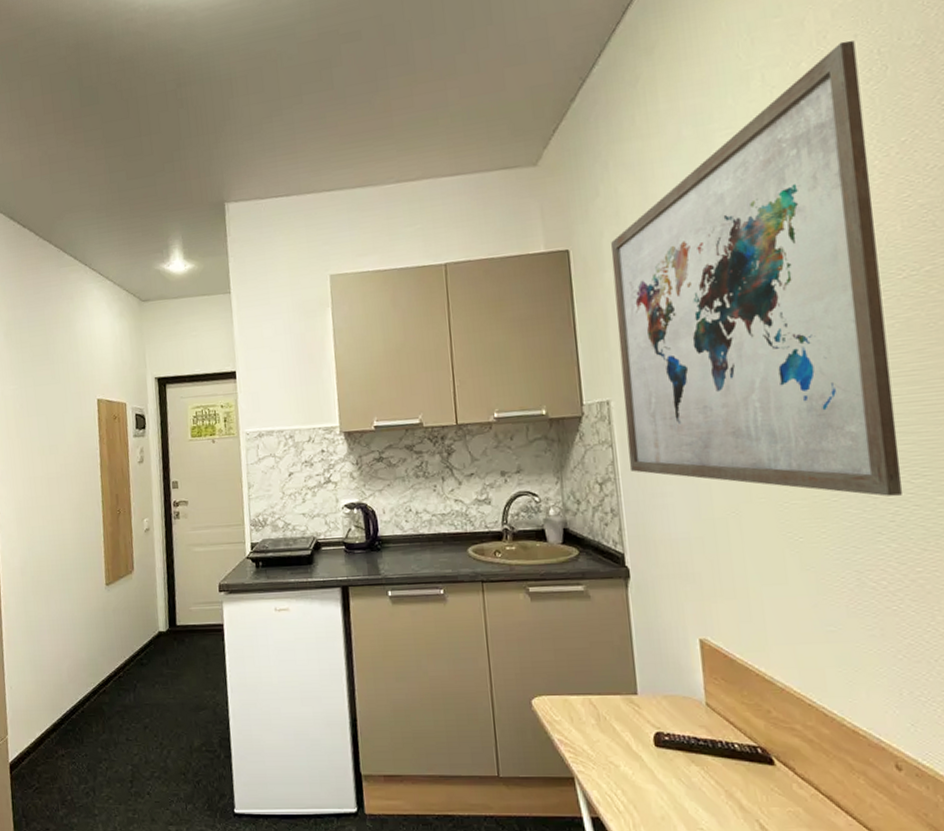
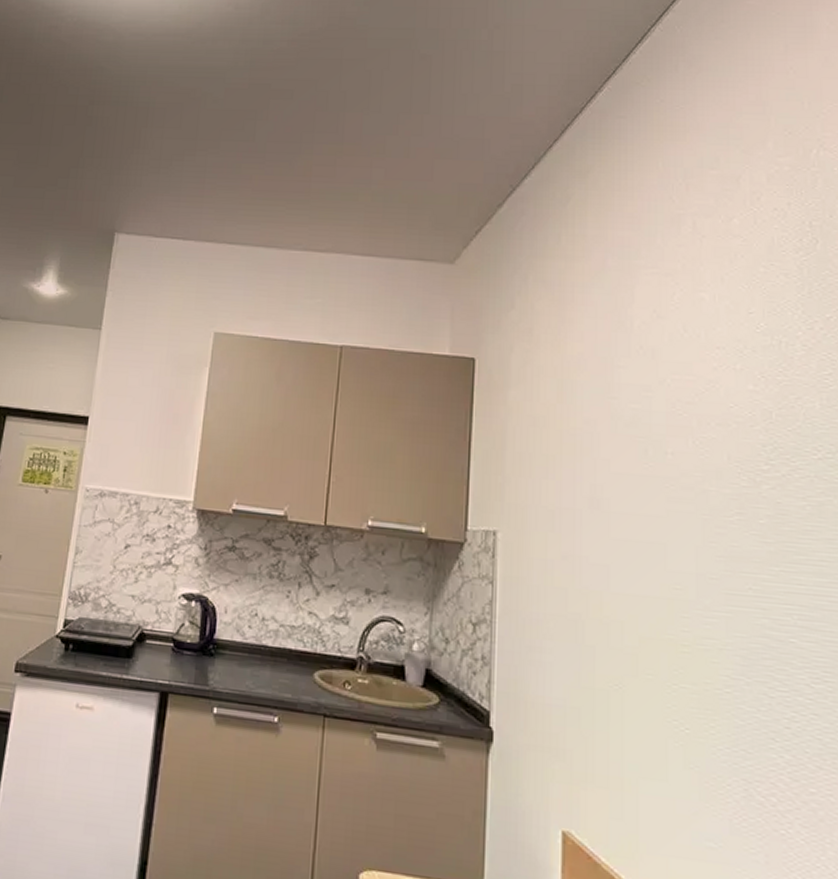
wall art: present [611,40,903,497] -> none [508,206,802,699]

